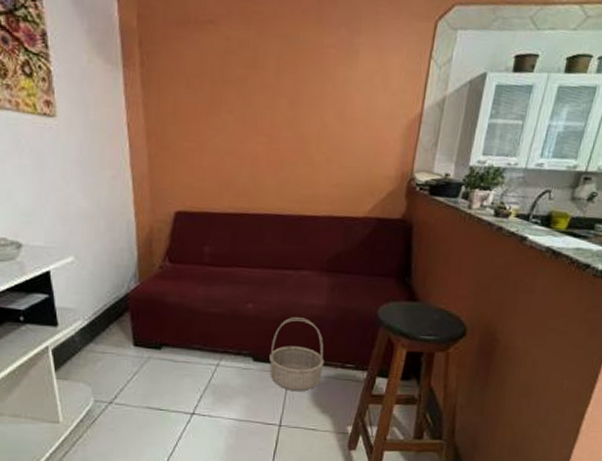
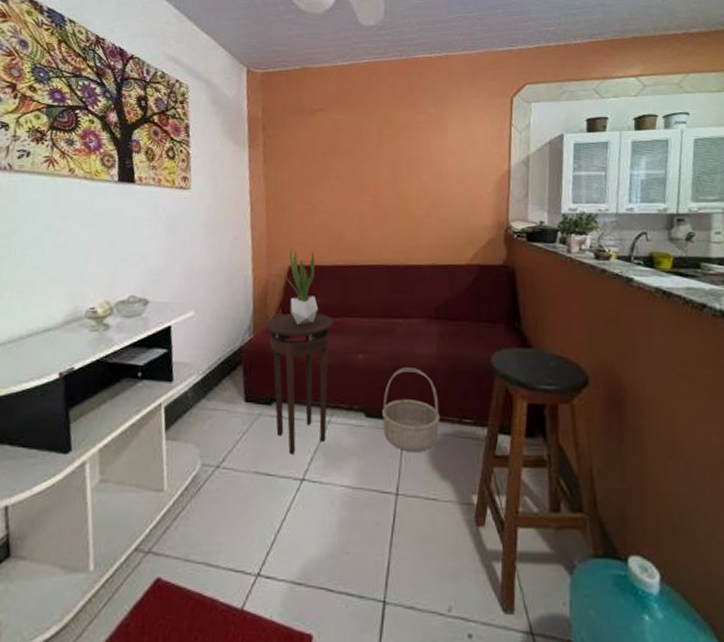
stool: none [151,262,224,393] -> present [265,313,334,454]
potted plant: none [172,192,207,274] -> present [286,248,318,326]

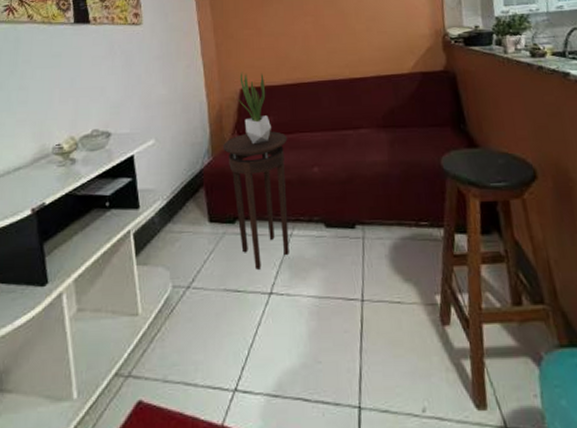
basket: present [382,367,440,453] -> none [341,176,398,258]

